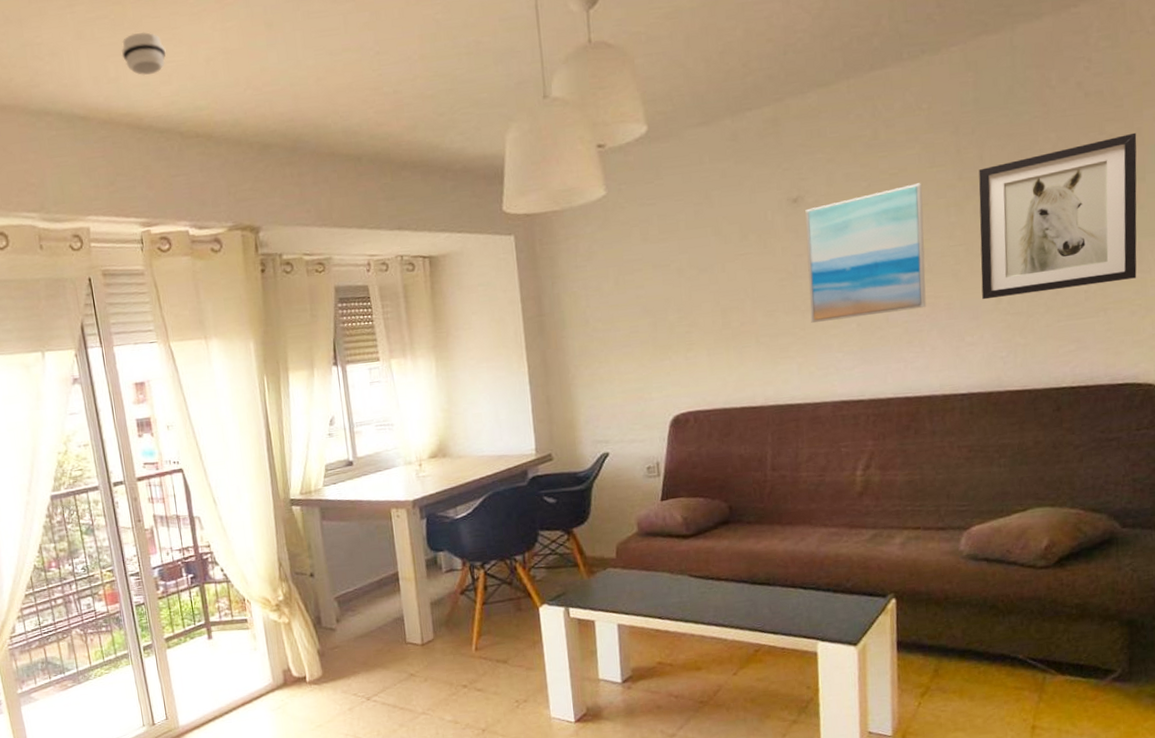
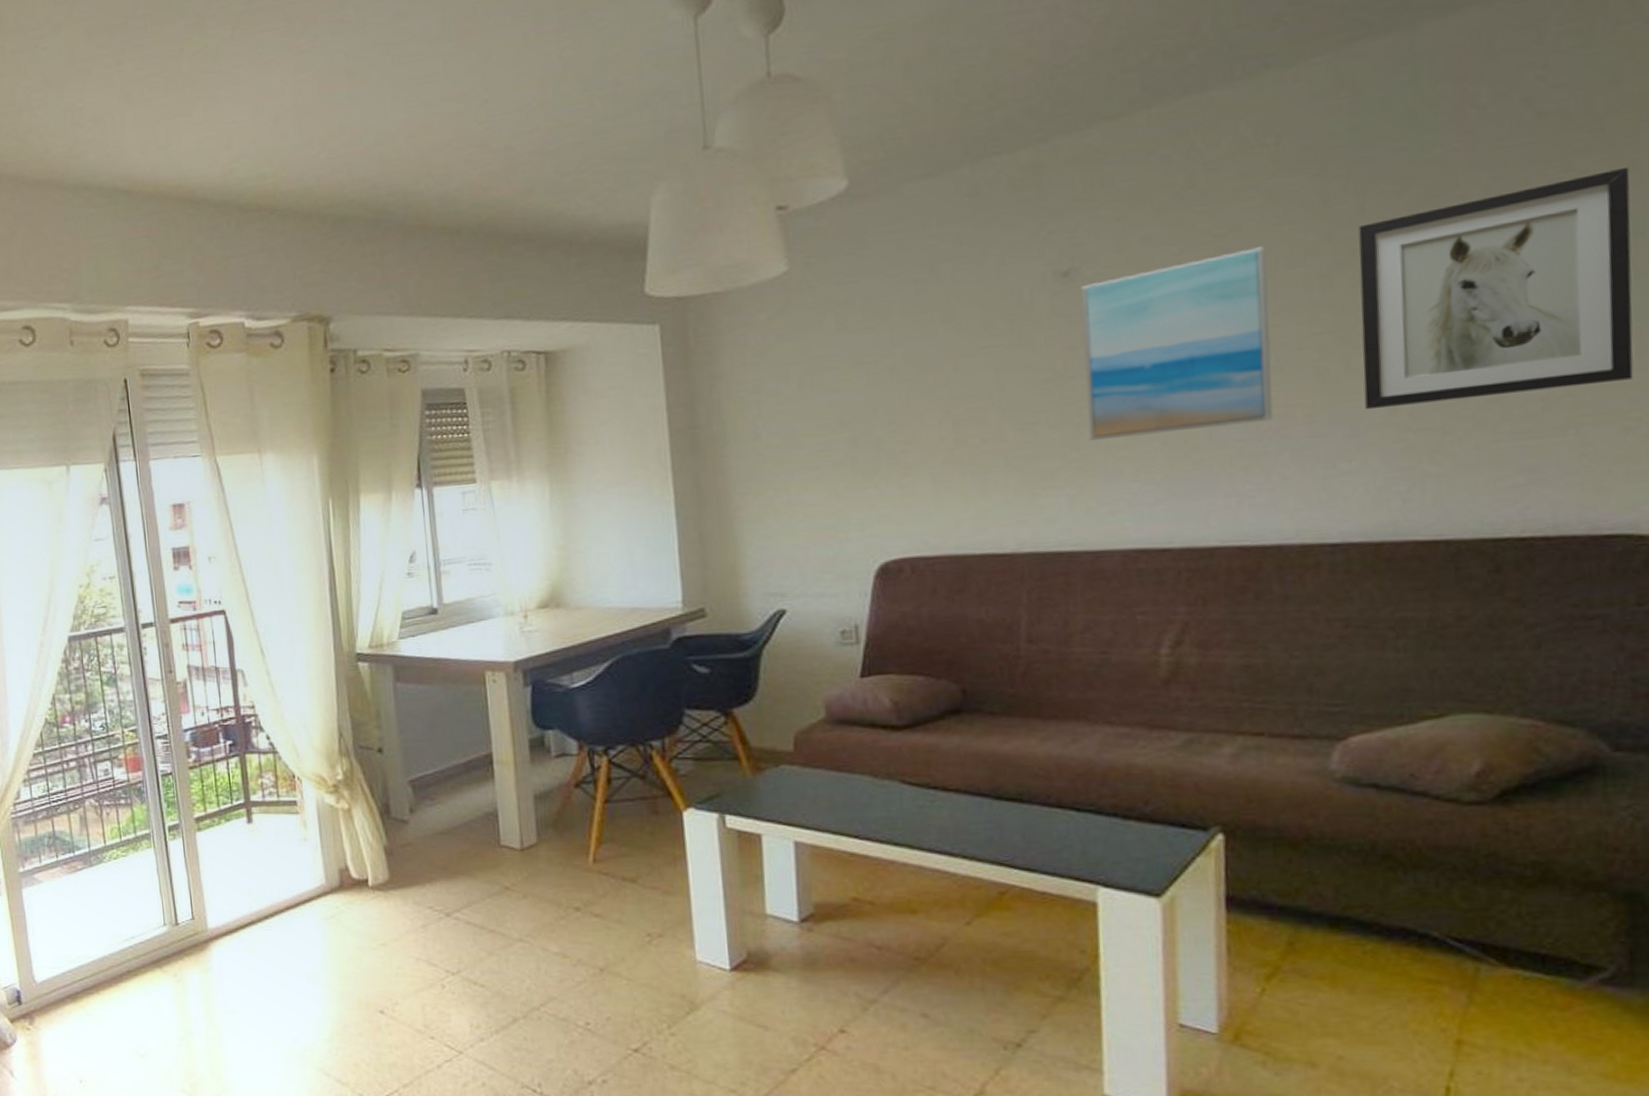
smoke detector: present [121,31,166,76] -> none [174,89,226,141]

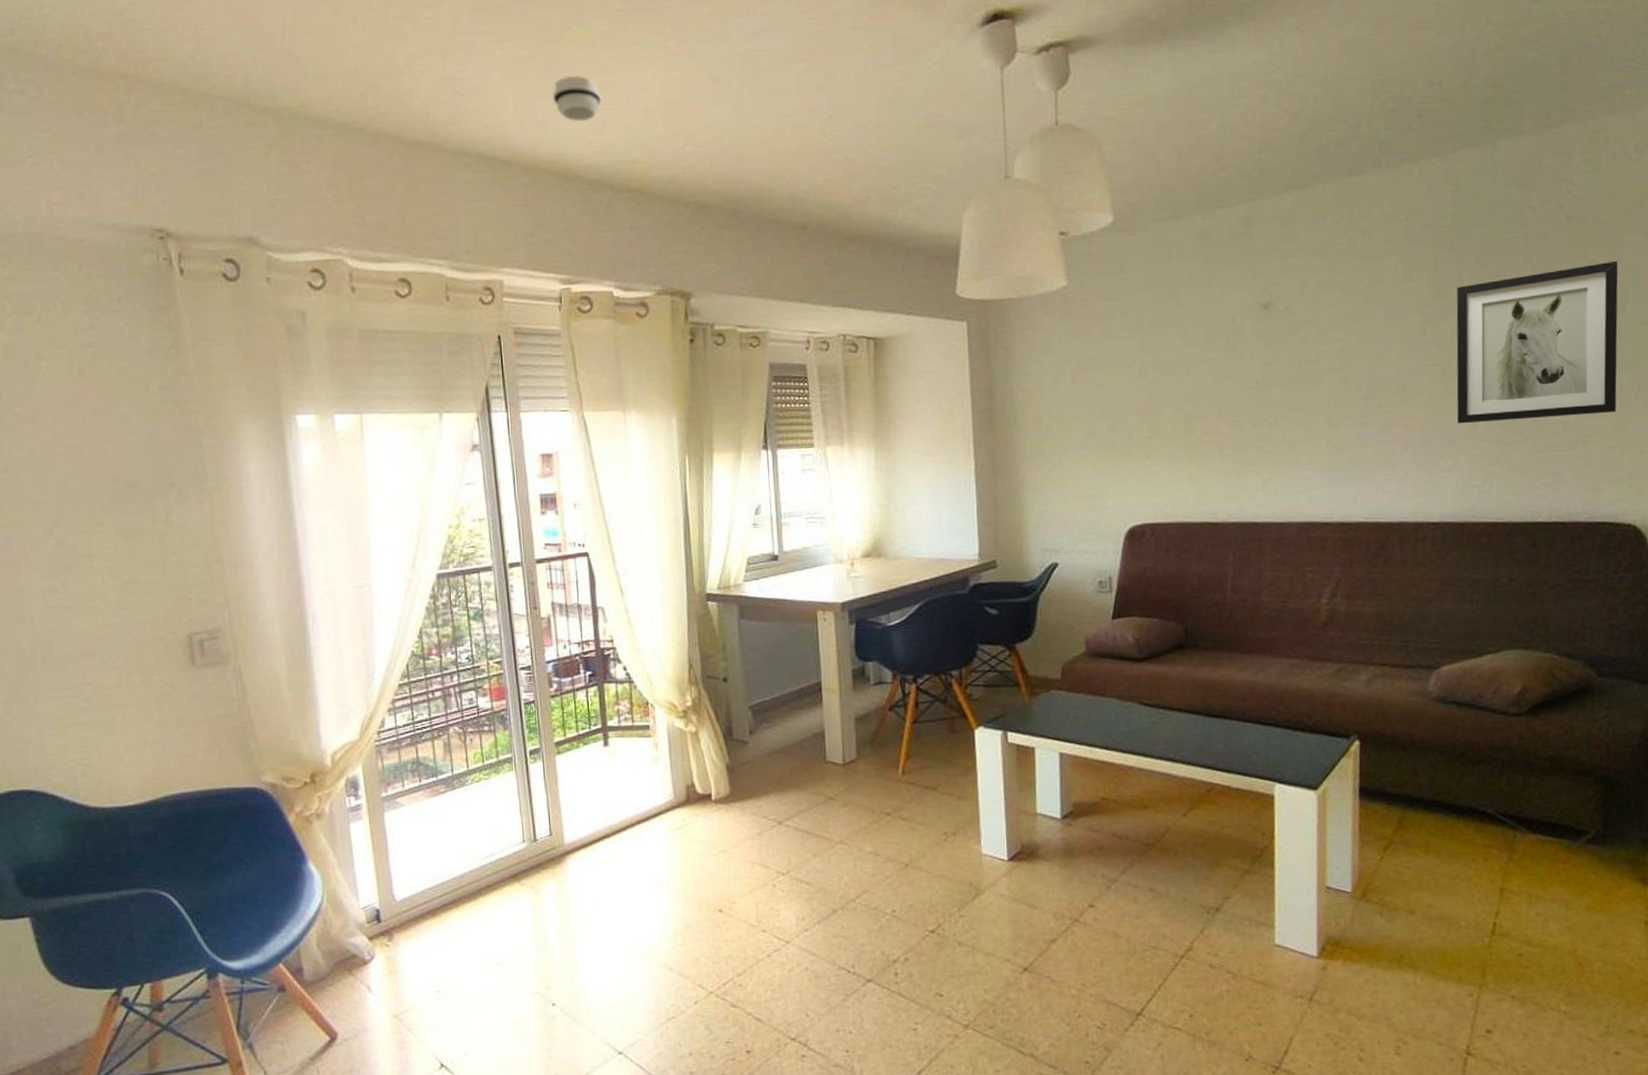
smoke detector: none [174,89,226,141] -> present [552,75,601,122]
wall art: present [1081,246,1273,440] -> none [1276,296,1400,437]

